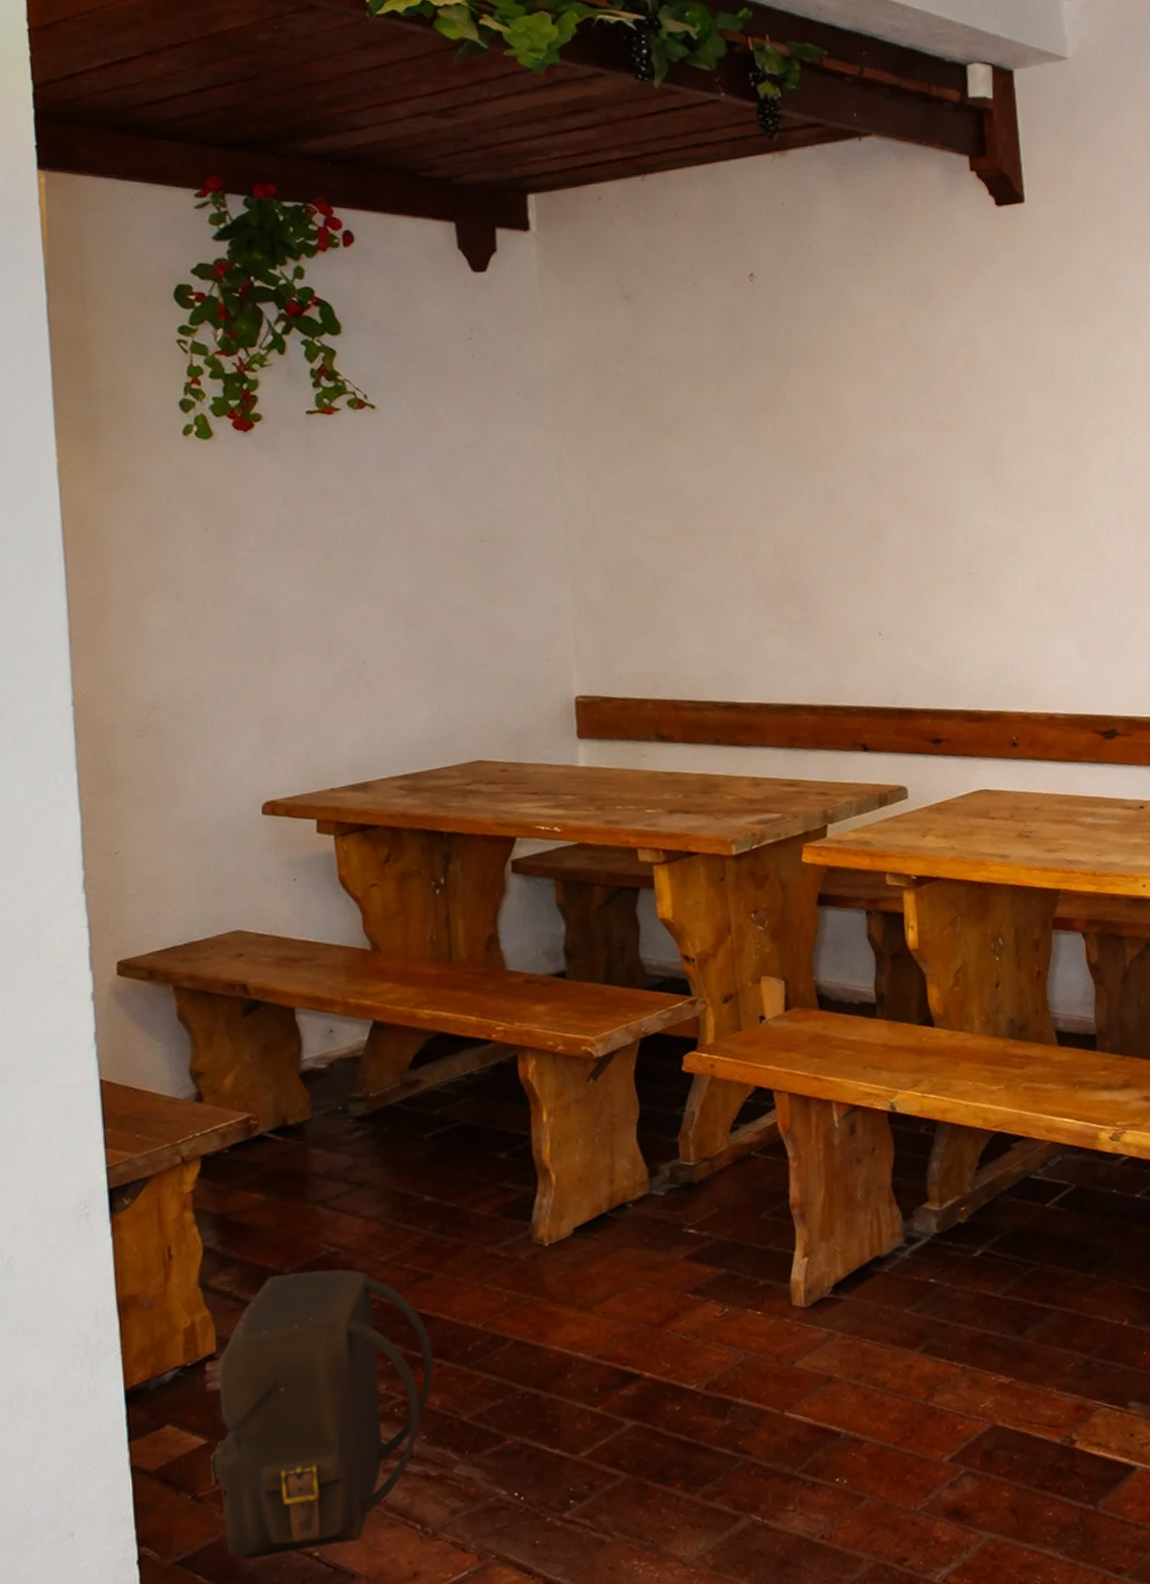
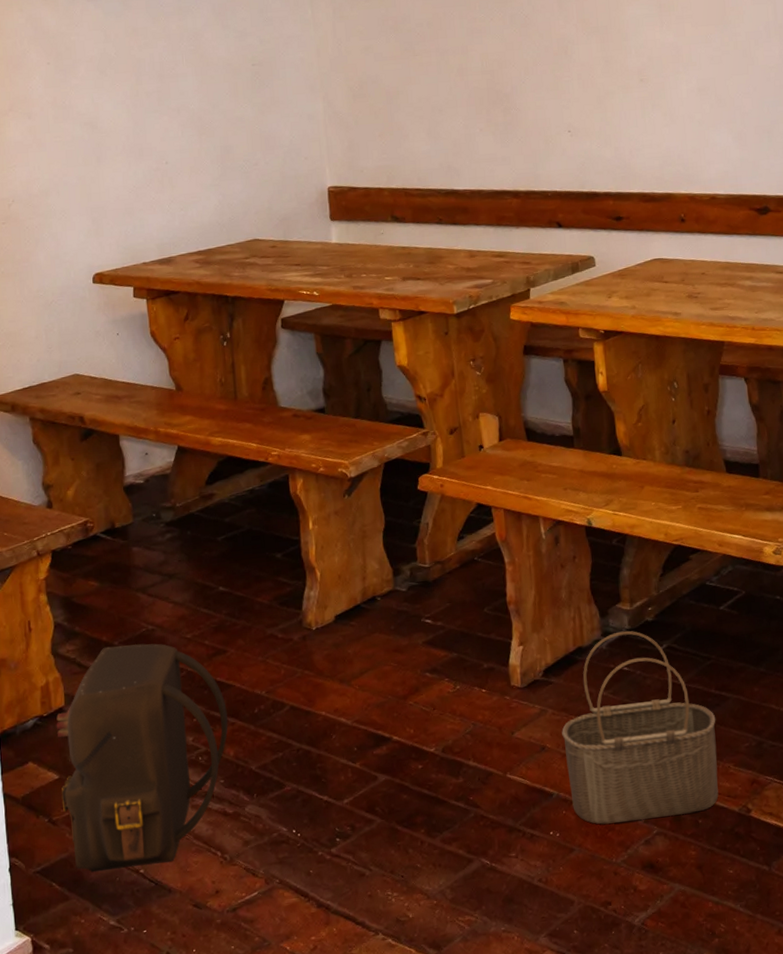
wicker basket: none [853,1235,1038,1467] -> present [562,630,719,825]

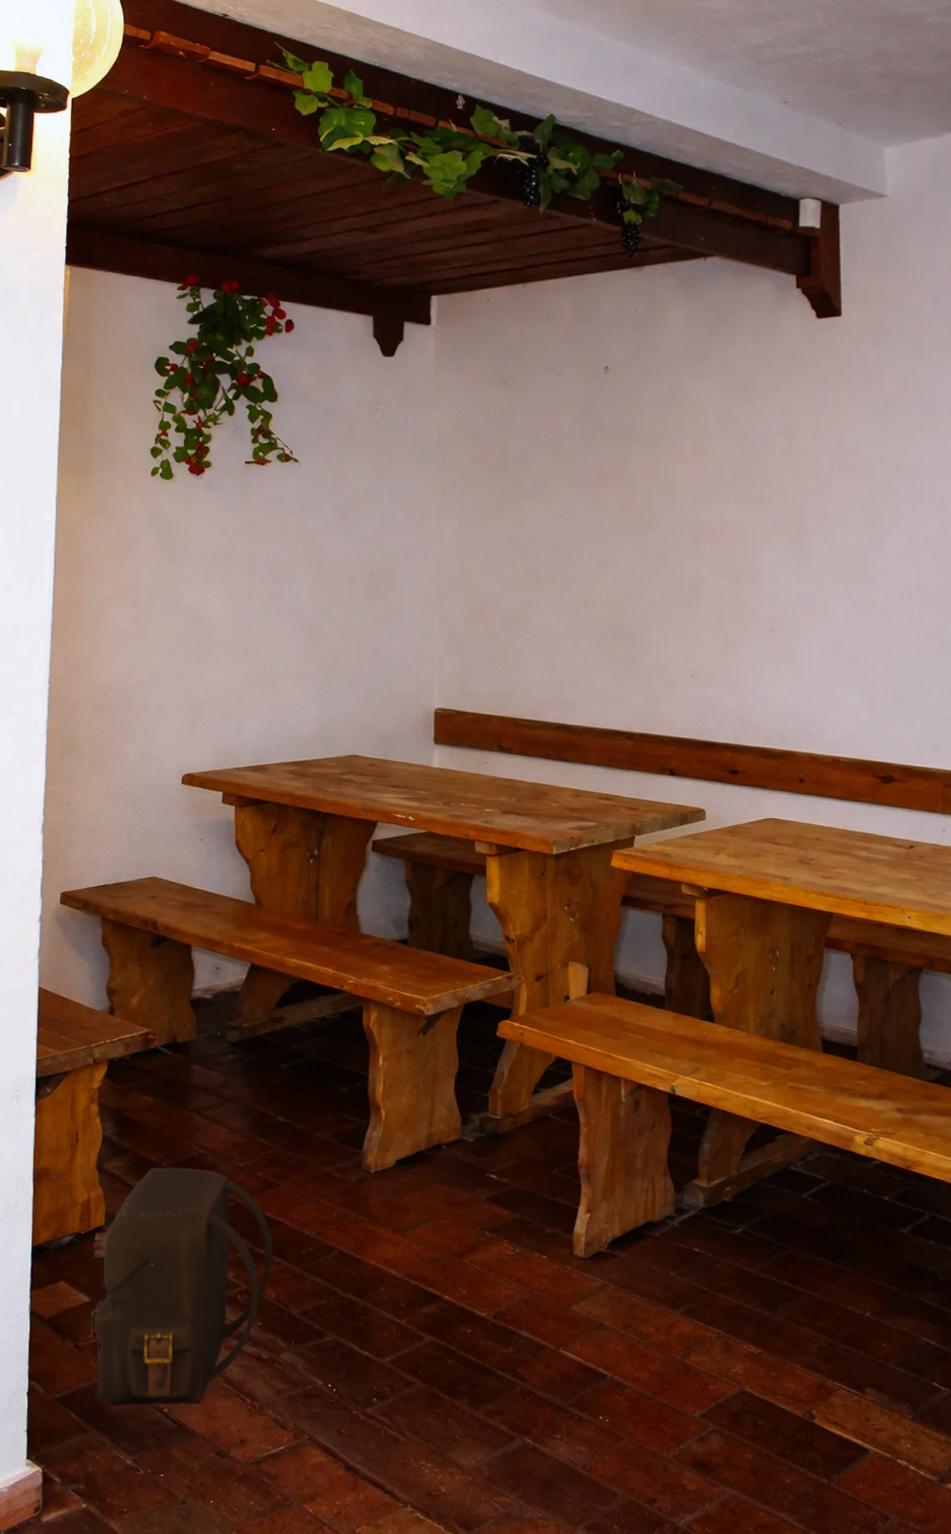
wicker basket: present [562,630,719,825] -> none [622,1209,787,1414]

